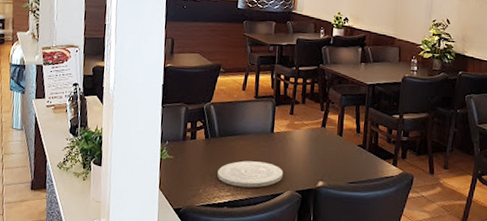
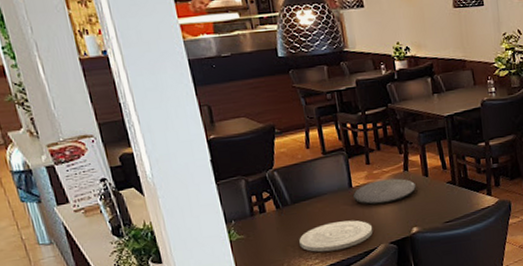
plate: none [272,131,329,154] -> present [352,178,416,205]

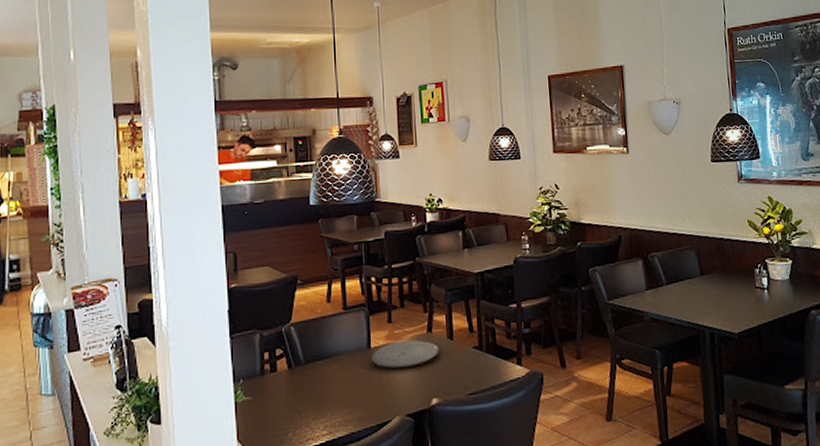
plate: present [299,220,373,253] -> none [308,386,389,422]

